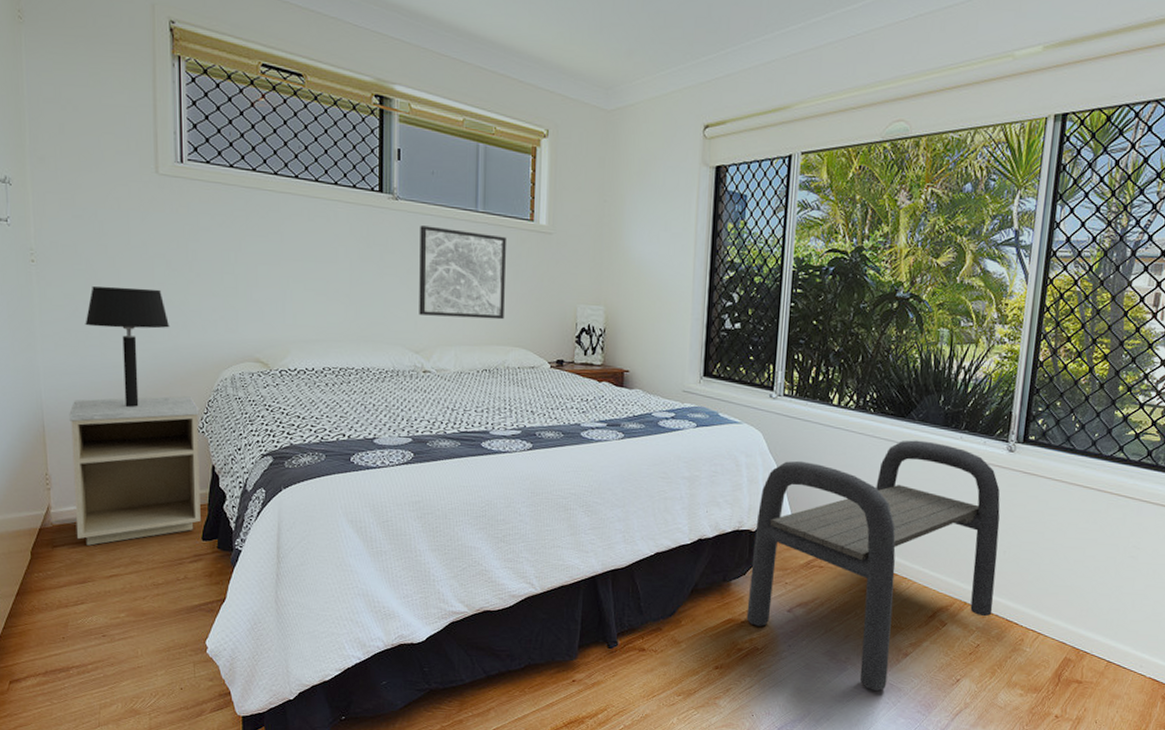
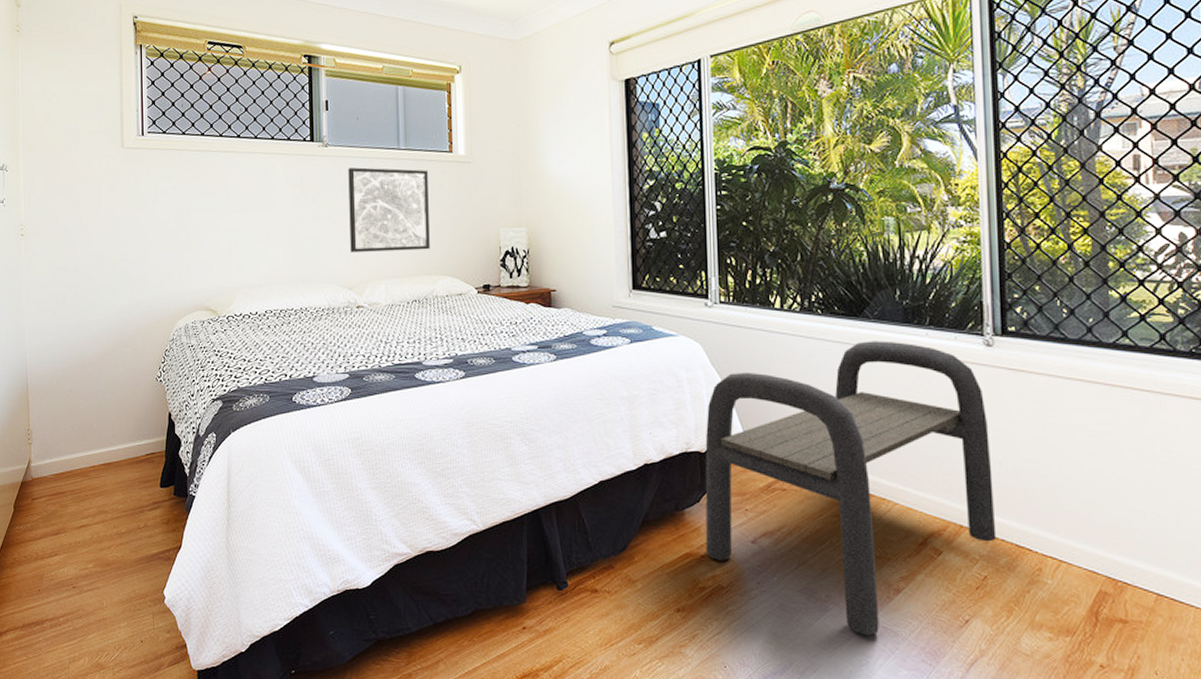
nightstand: present [69,396,201,546] -> none [48,347,159,497]
table lamp: present [85,286,170,408] -> none [63,250,133,362]

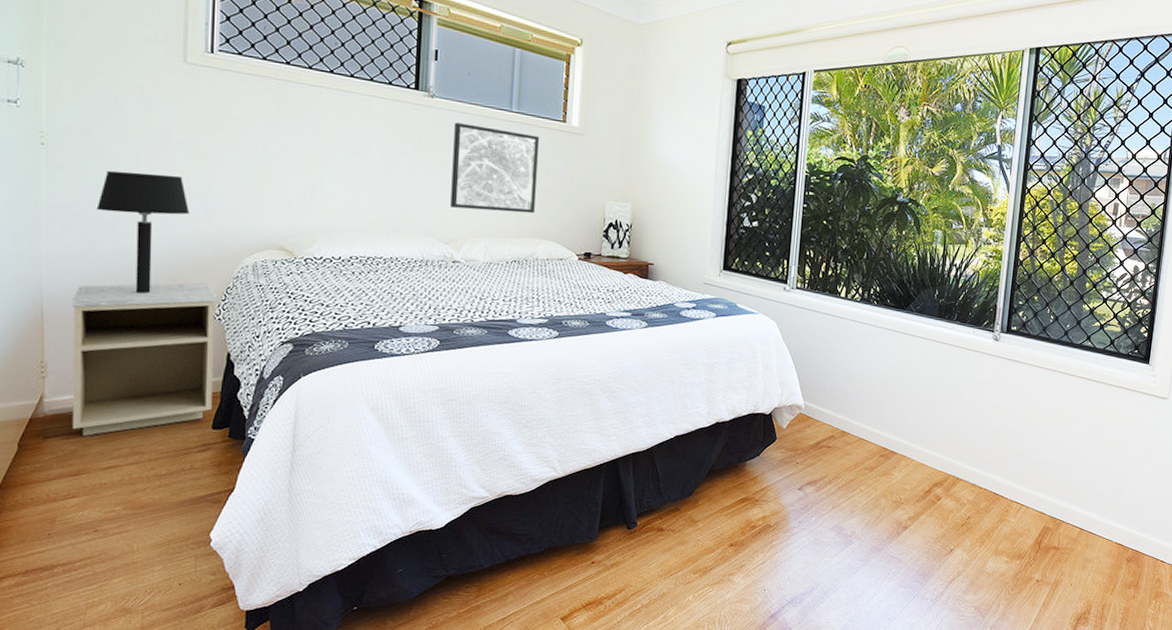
nightstand: none [48,347,159,497] -> present [71,283,217,436]
table lamp: none [63,250,133,362] -> present [96,171,190,294]
bench: present [705,340,997,635] -> none [760,329,988,562]

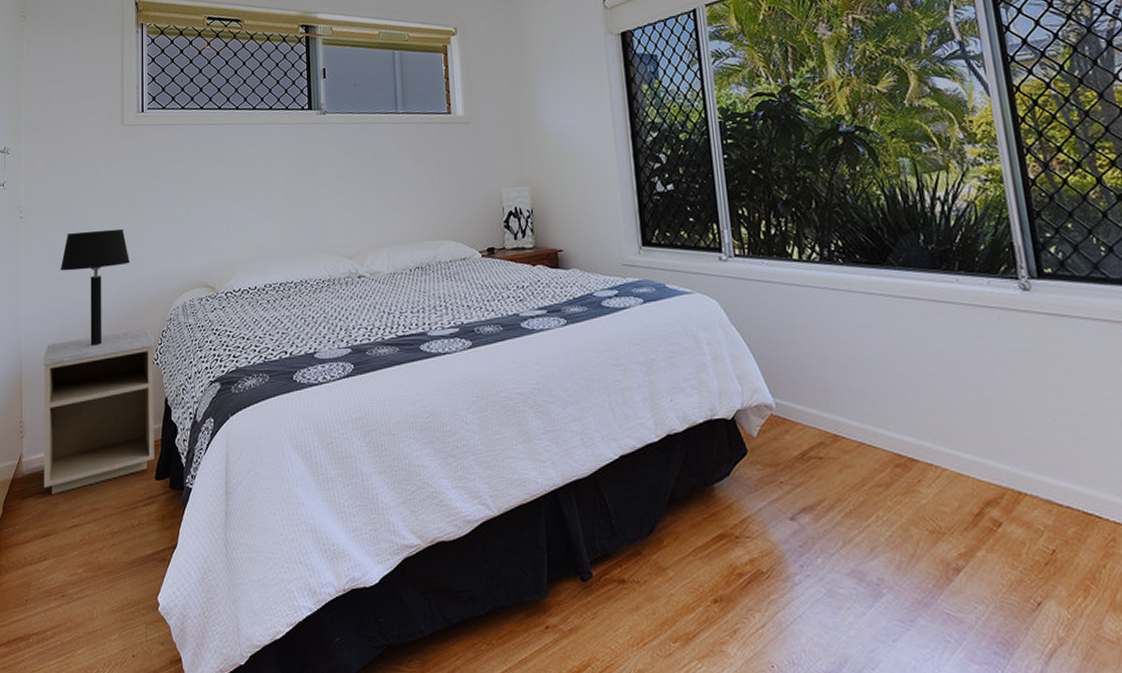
wall art: present [450,122,539,214] -> none [347,132,431,220]

